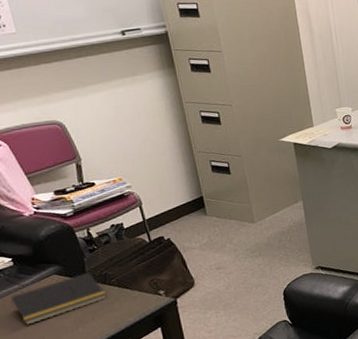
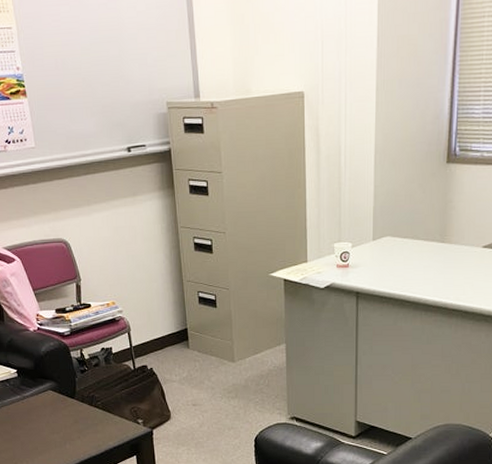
notepad: present [10,272,107,325] -> none [13,392,92,434]

